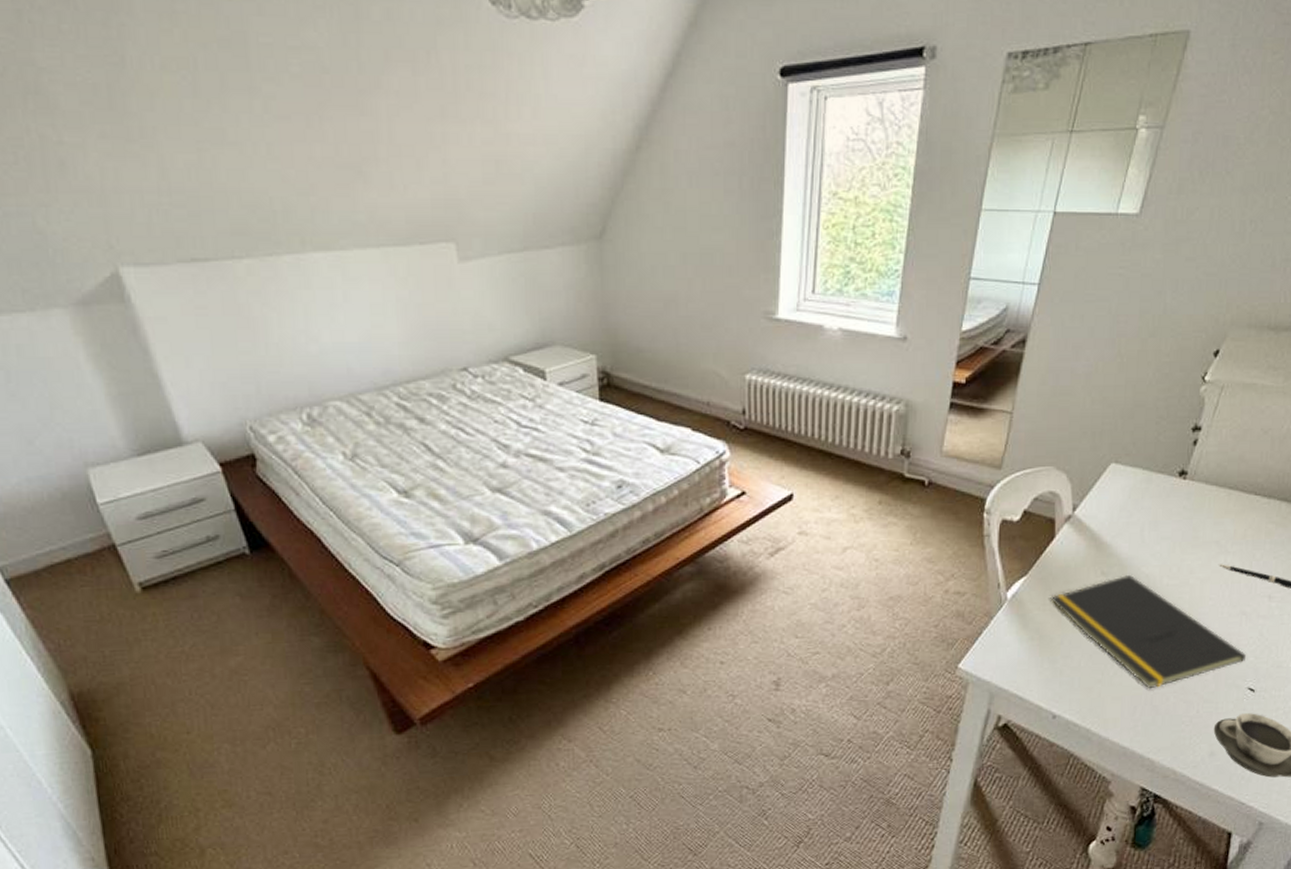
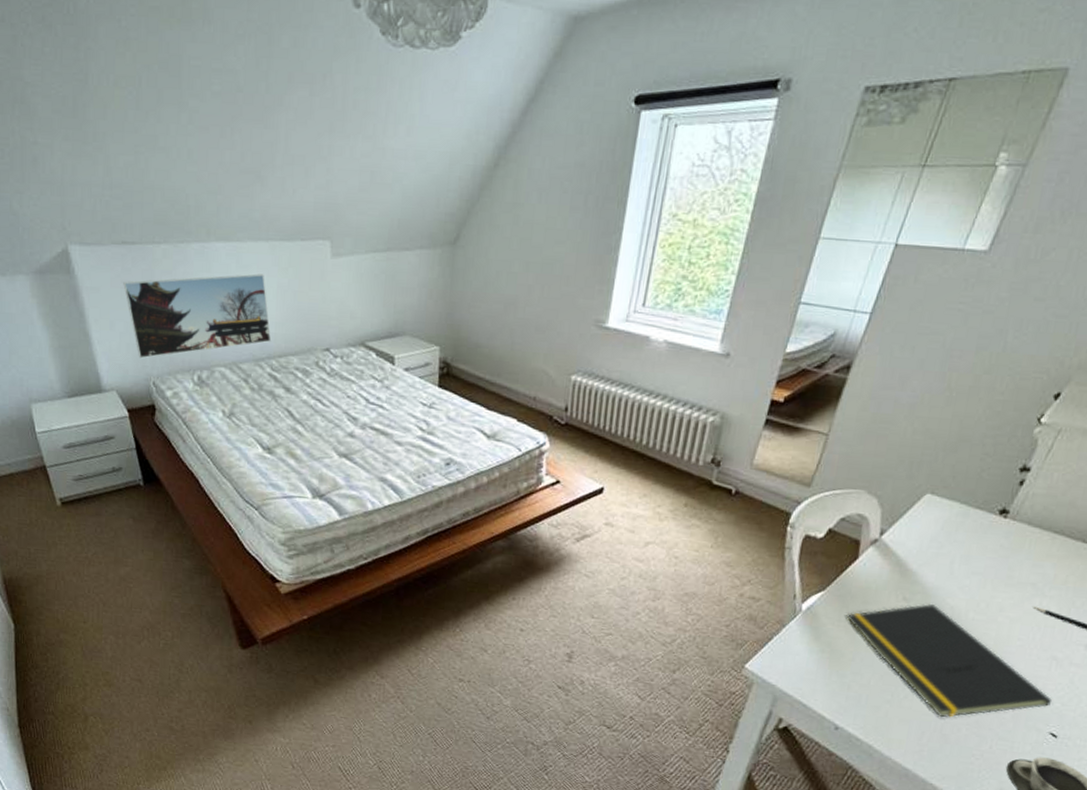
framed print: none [198,287,396,399] -> present [123,274,272,359]

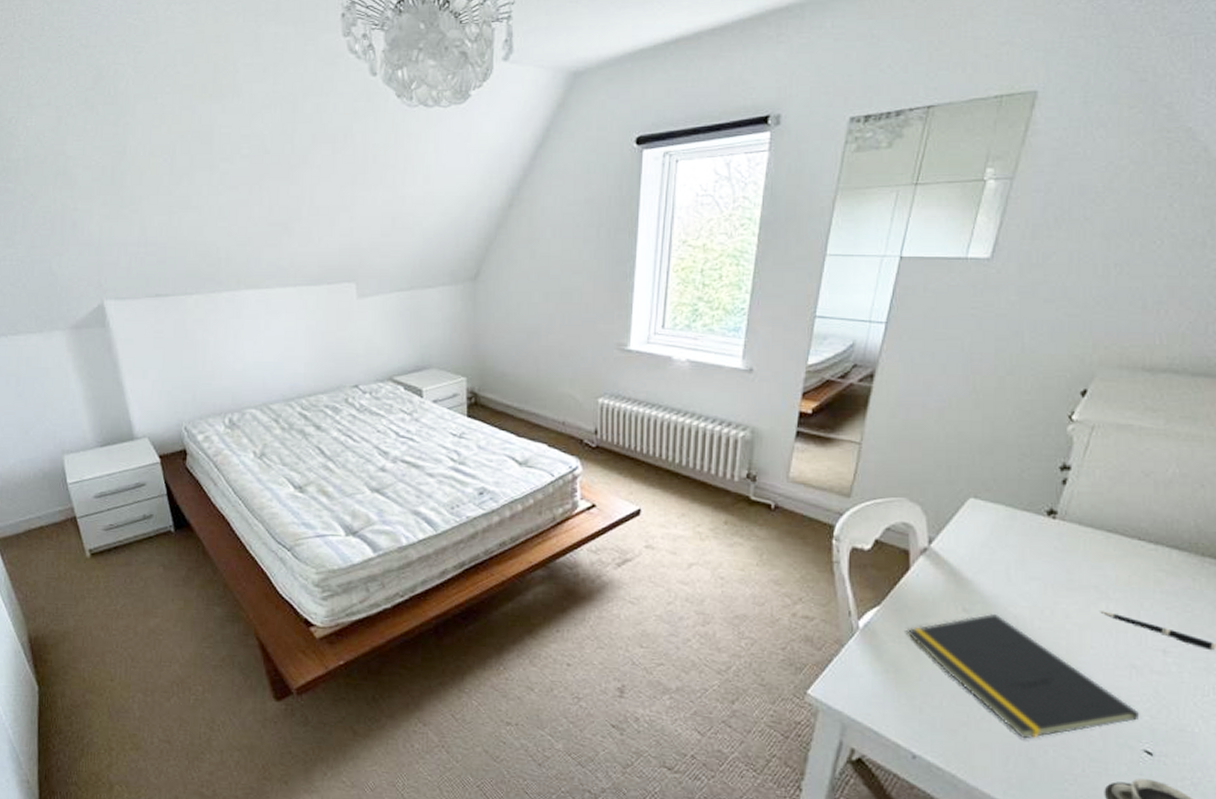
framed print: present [123,274,272,359] -> none [156,317,301,405]

